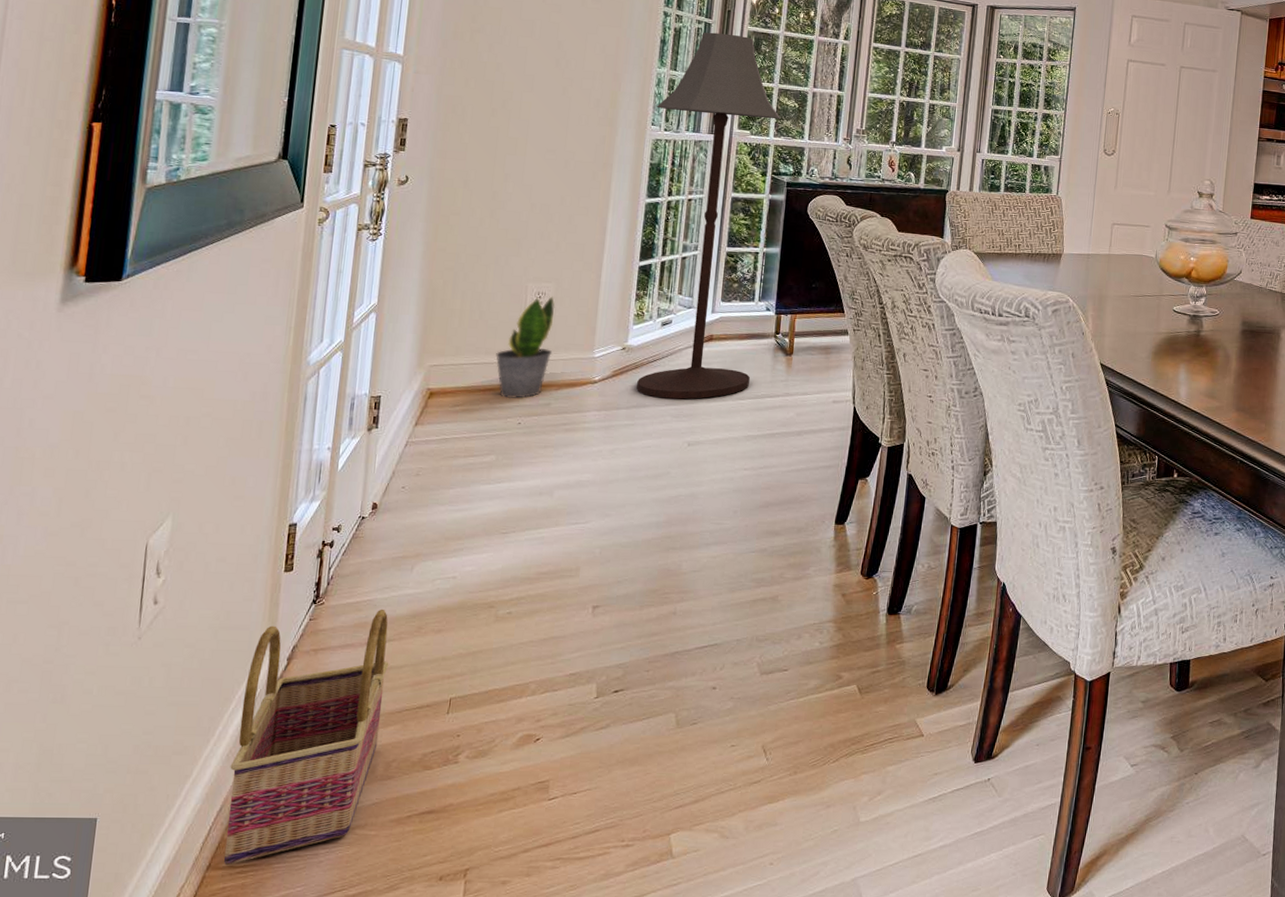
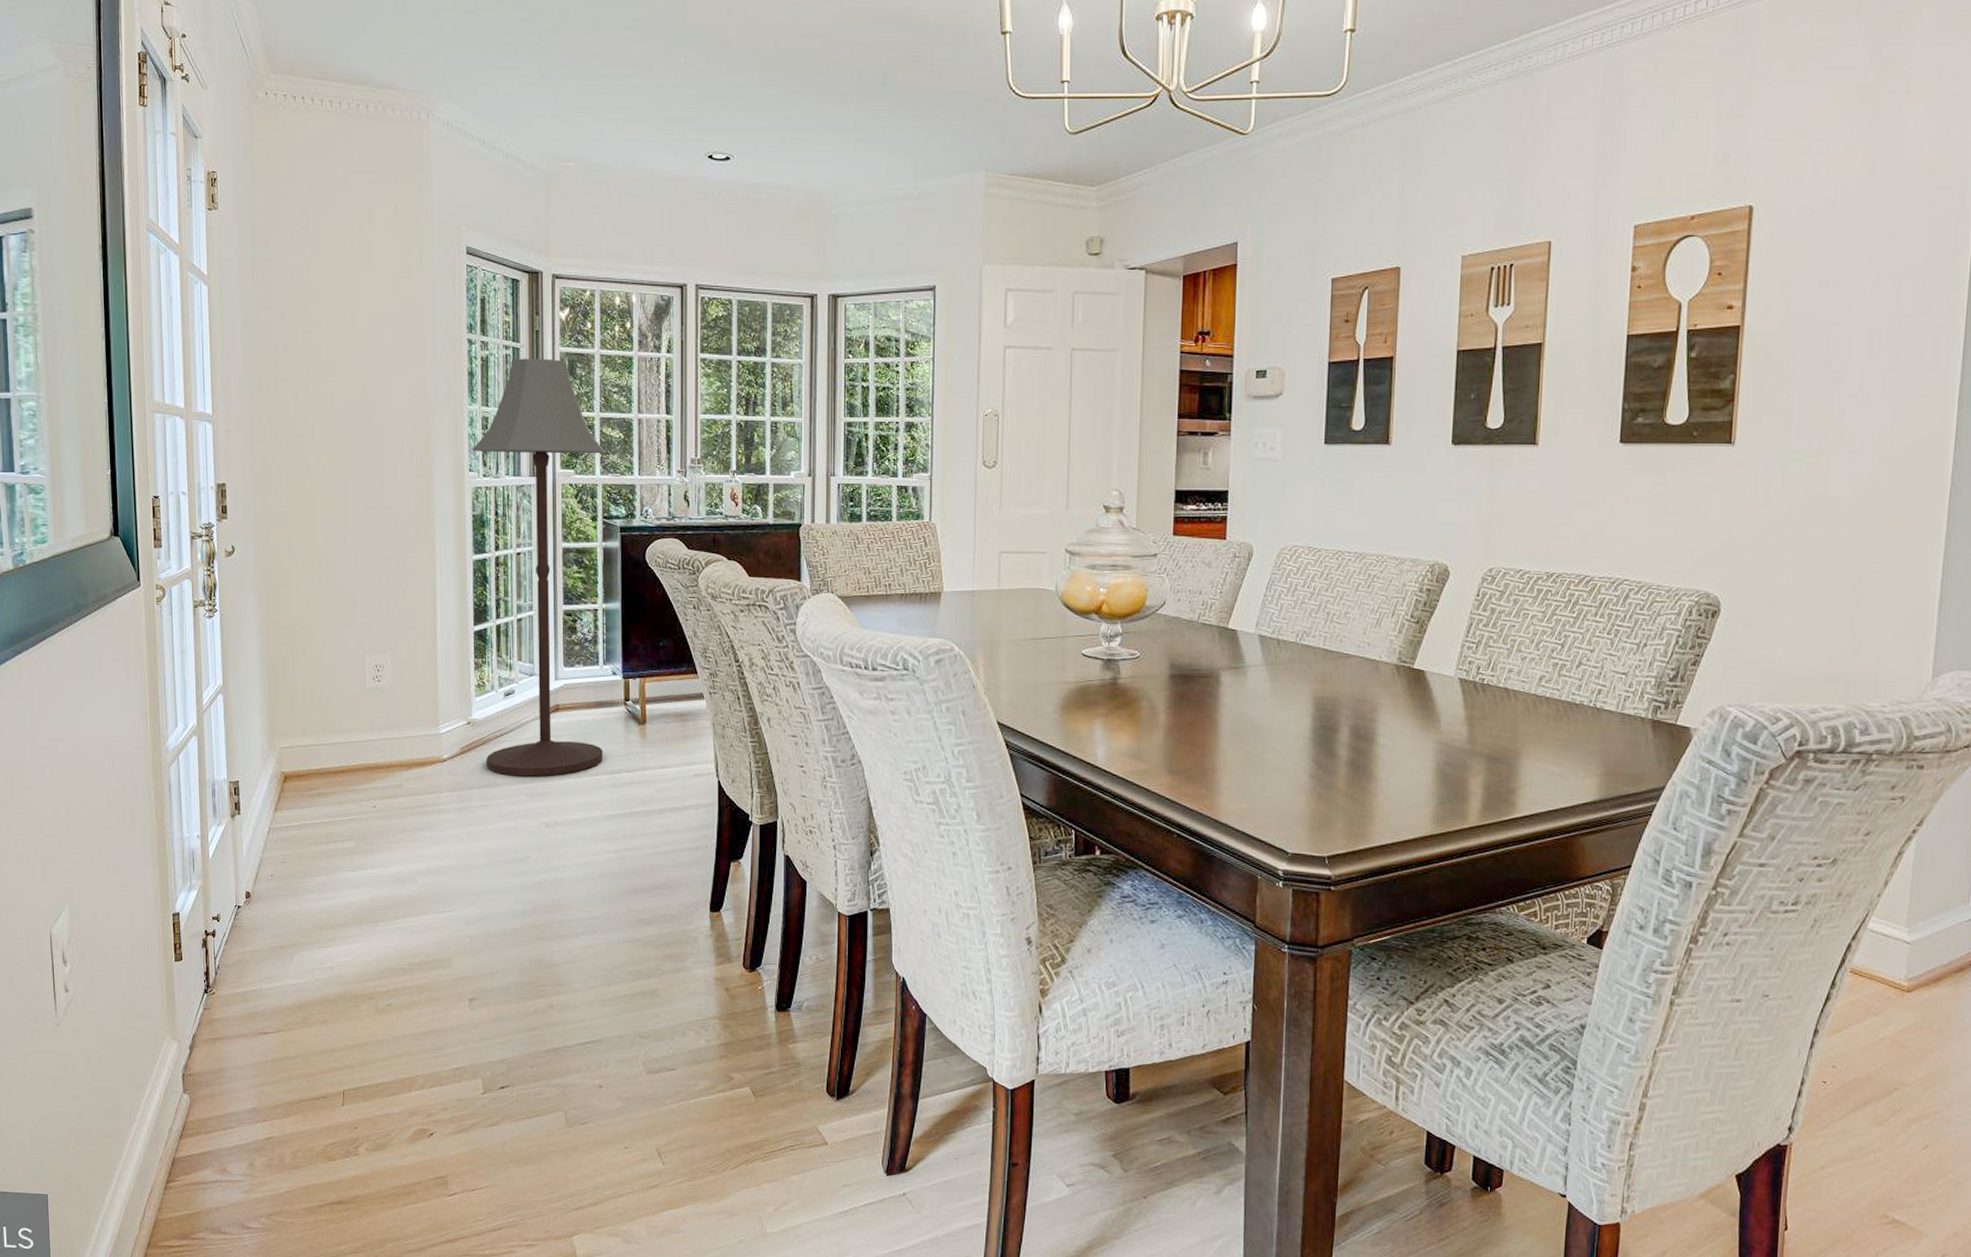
basket: present [224,609,389,866] -> none [154,999,282,1245]
potted plant: present [496,296,555,399] -> none [342,669,398,781]

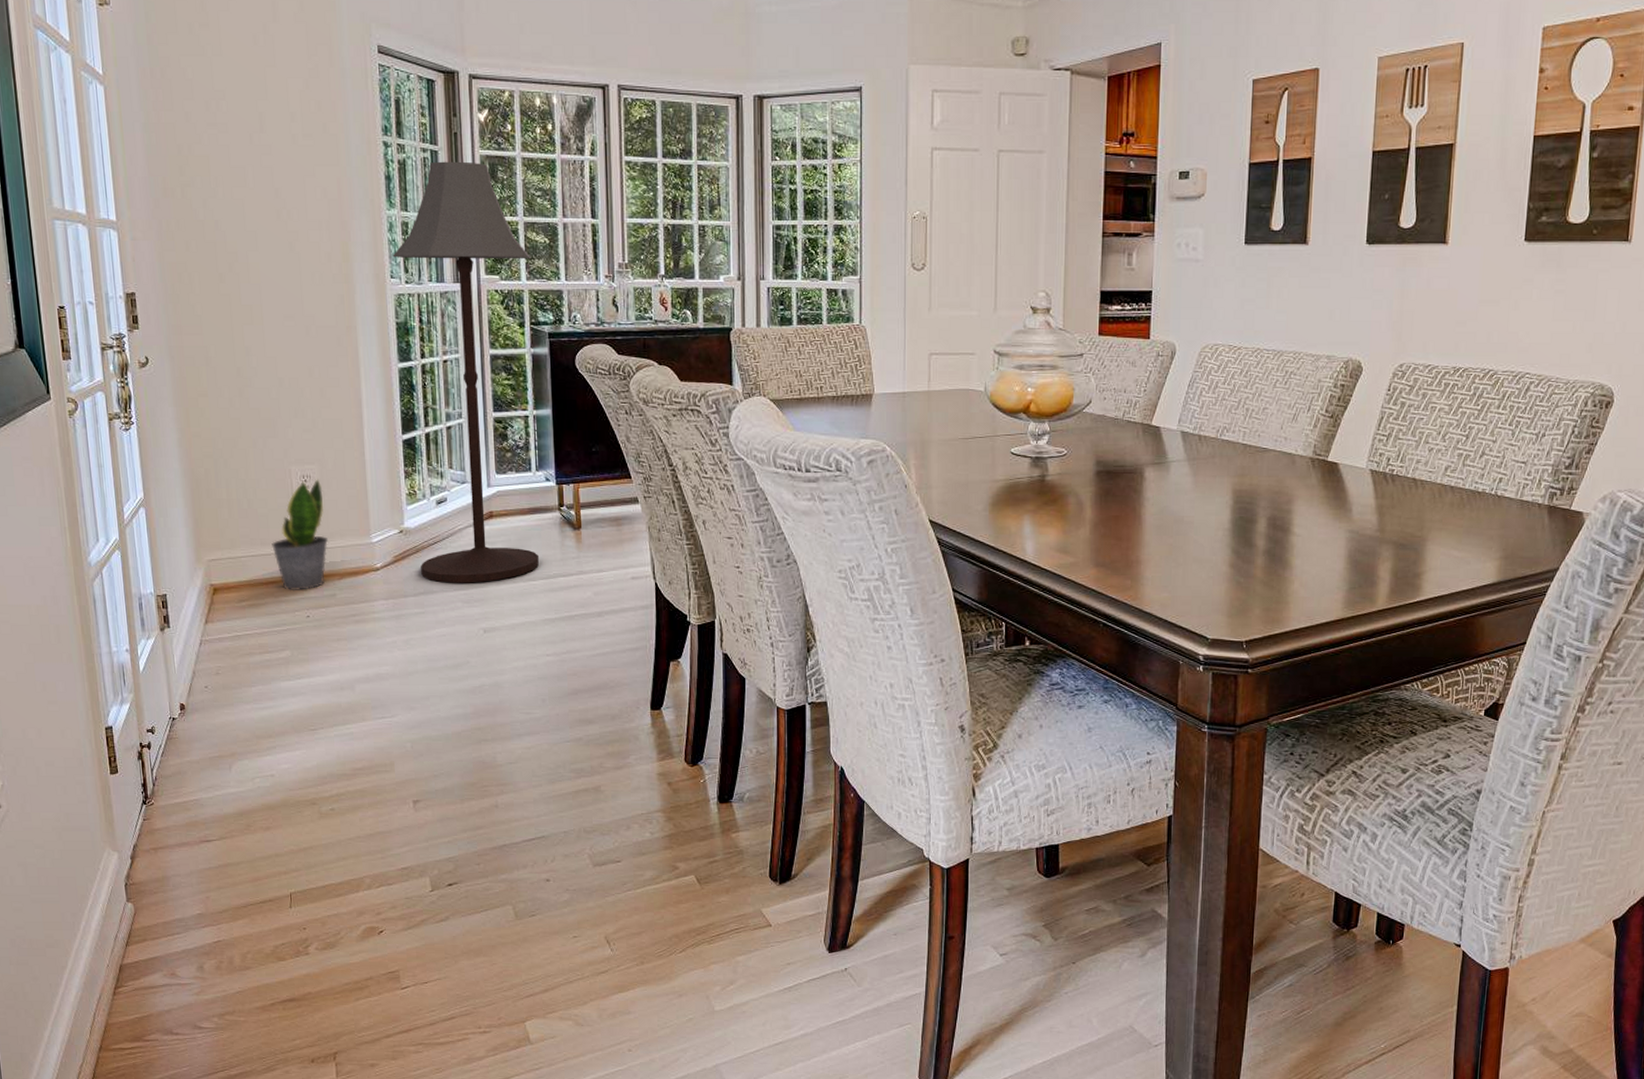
potted plant: none [342,669,398,781] -> present [272,479,329,591]

